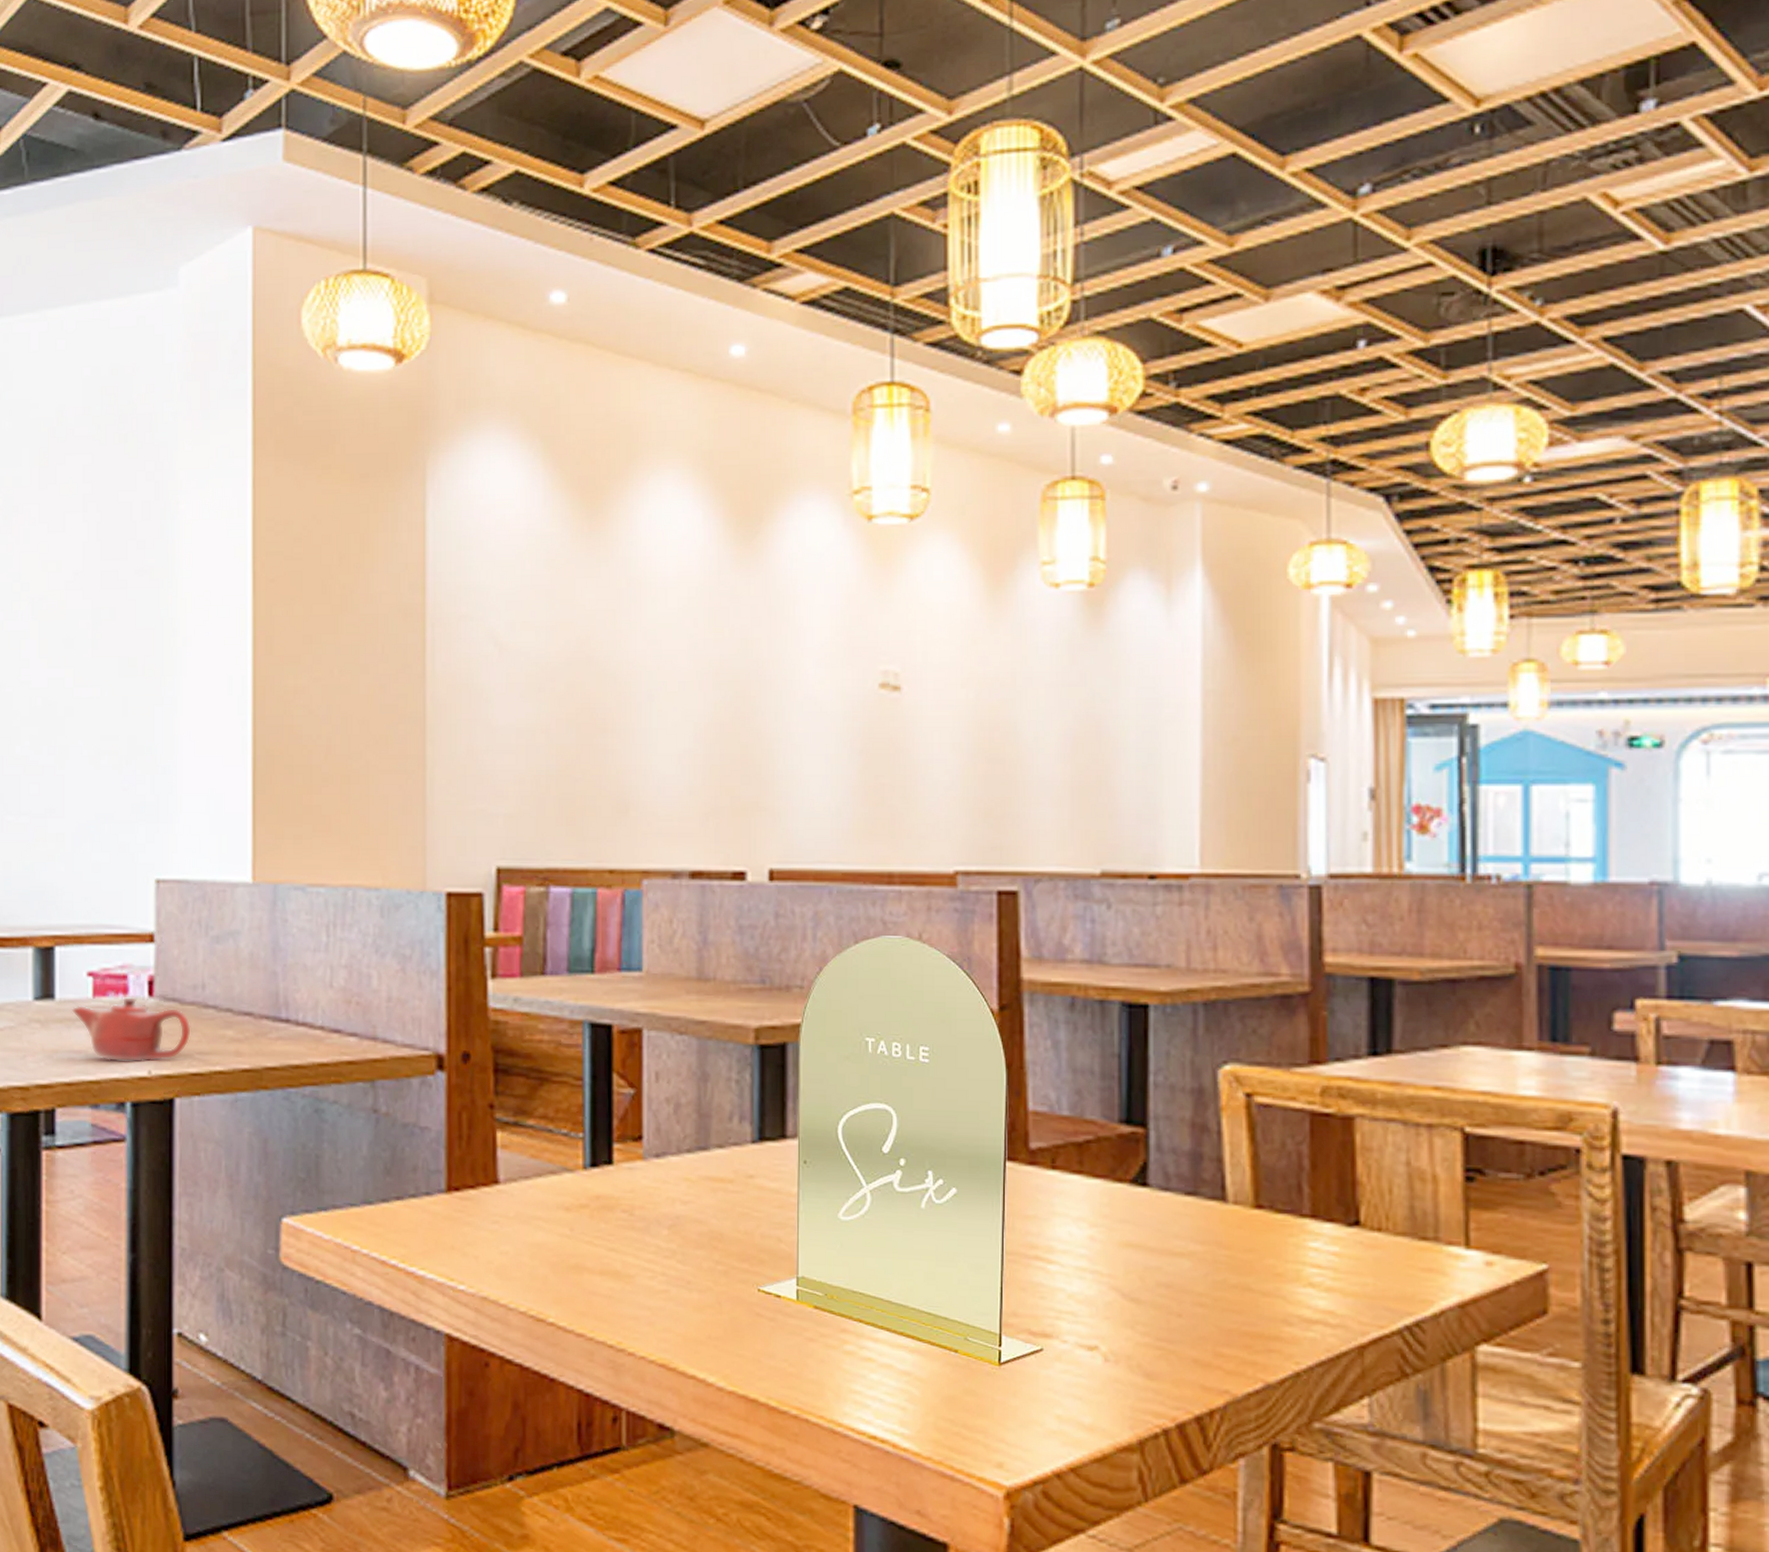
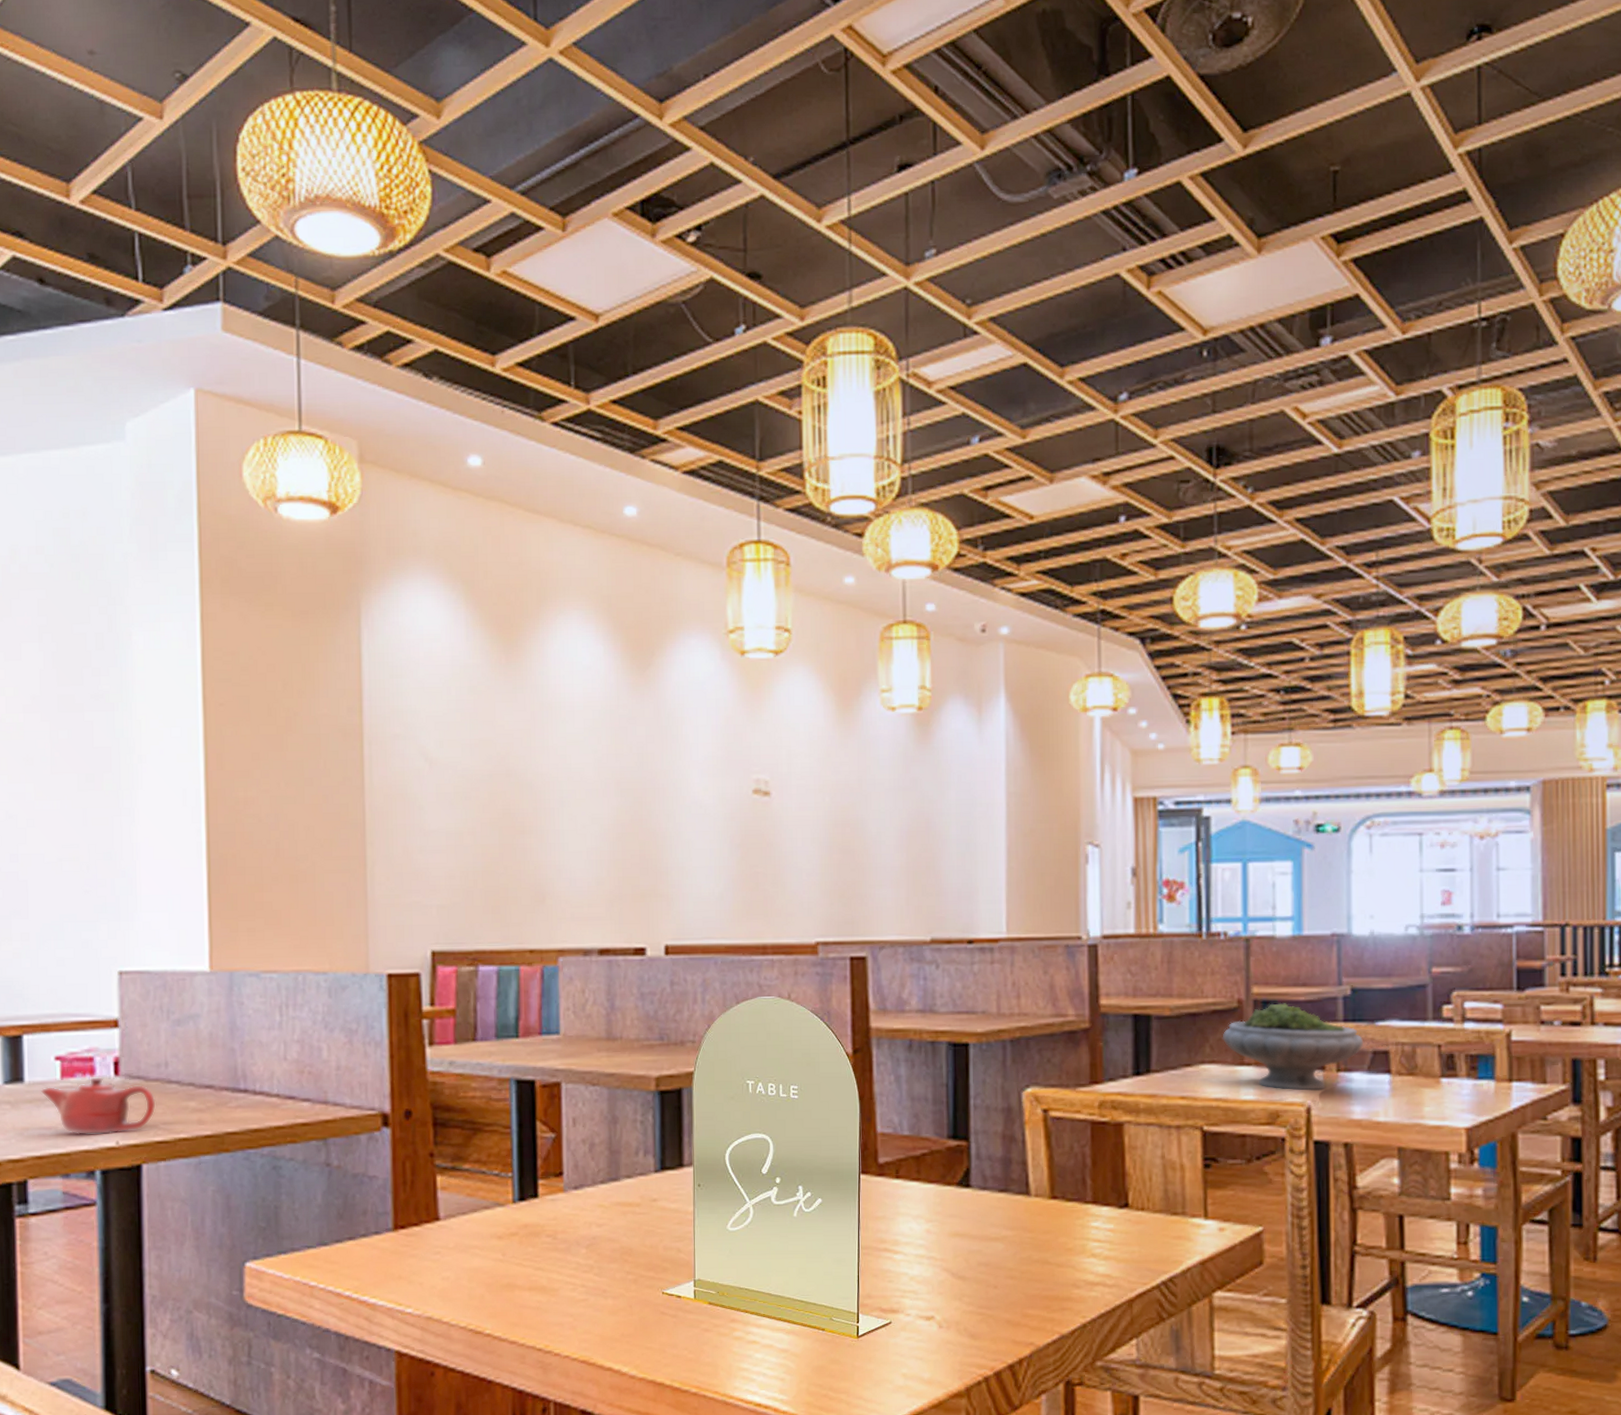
planter: none [1492,971,1696,1087] -> present [1222,1003,1364,1090]

